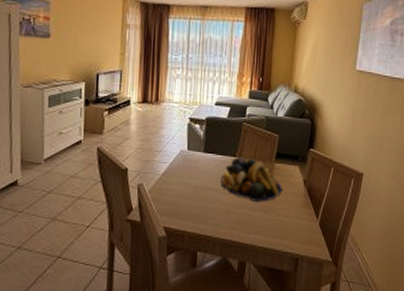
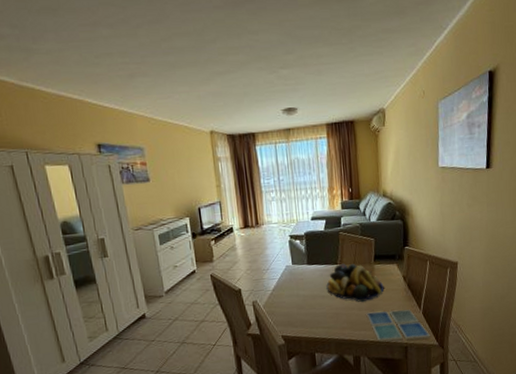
drink coaster: none [259,215,325,253] -> present [366,309,431,342]

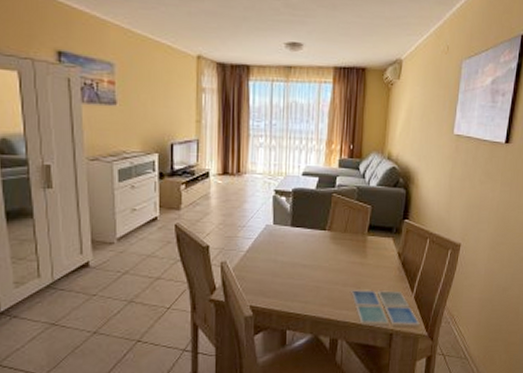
fruit bowl: present [326,264,384,302] -> none [309,231,375,277]

